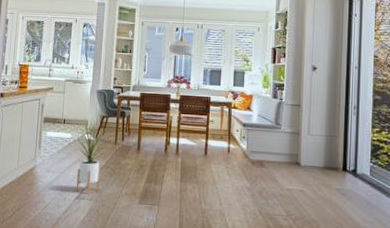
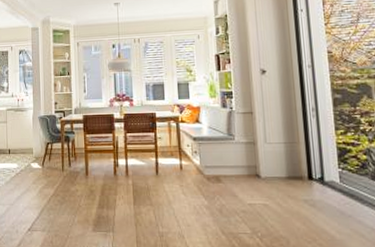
house plant: present [74,118,110,194] -> none [20,146,56,225]

